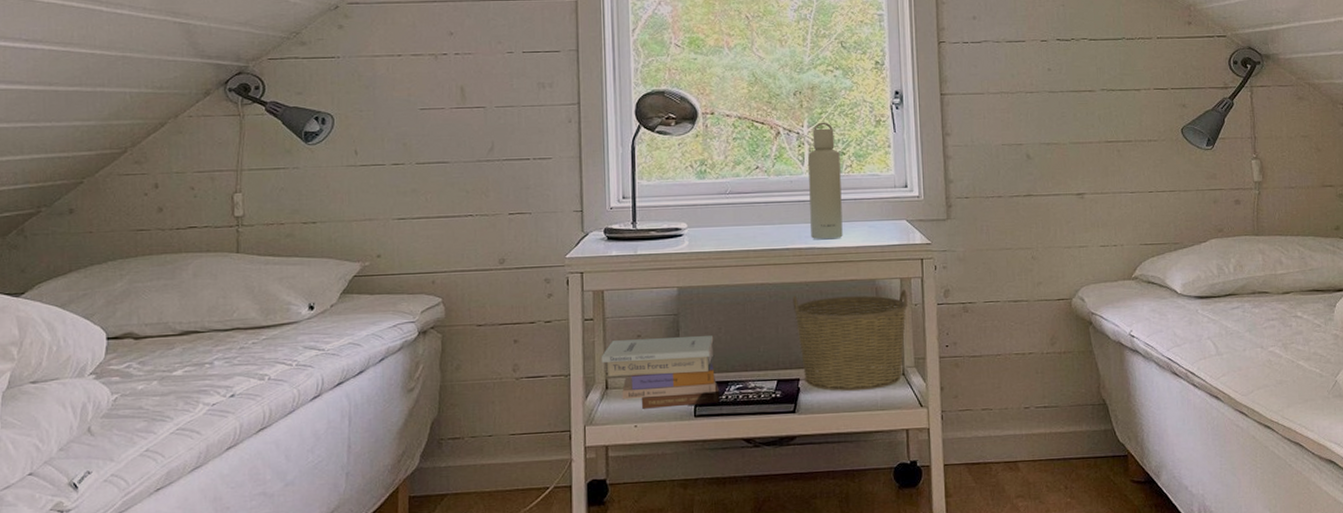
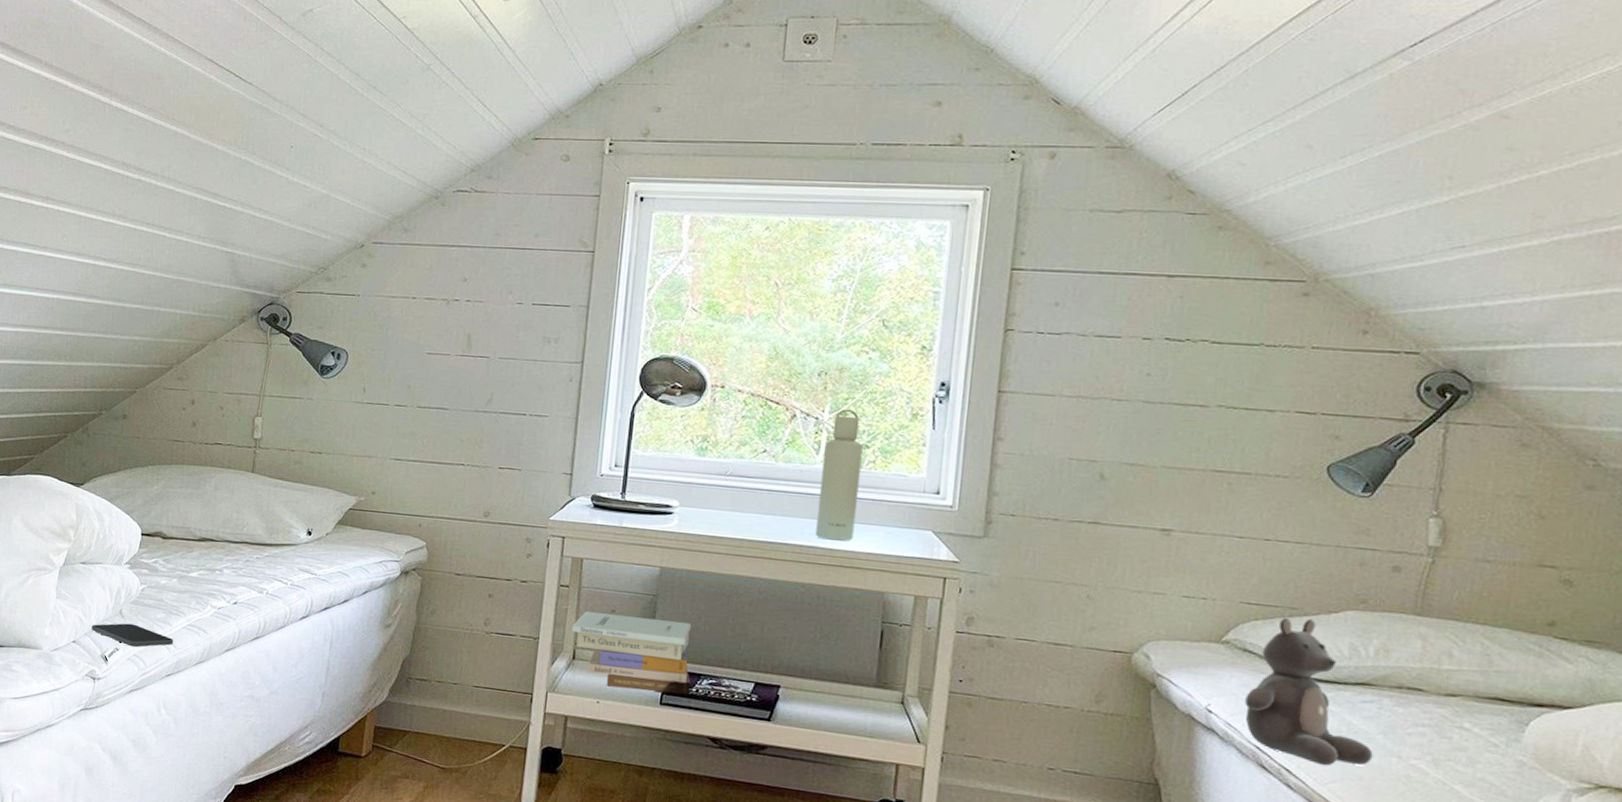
smartphone: none [52,440,161,467] -> present [91,623,174,648]
basket: present [793,289,908,392] -> none [784,595,921,714]
stuffed animal: none [1155,249,1245,365] -> present [1245,617,1373,767]

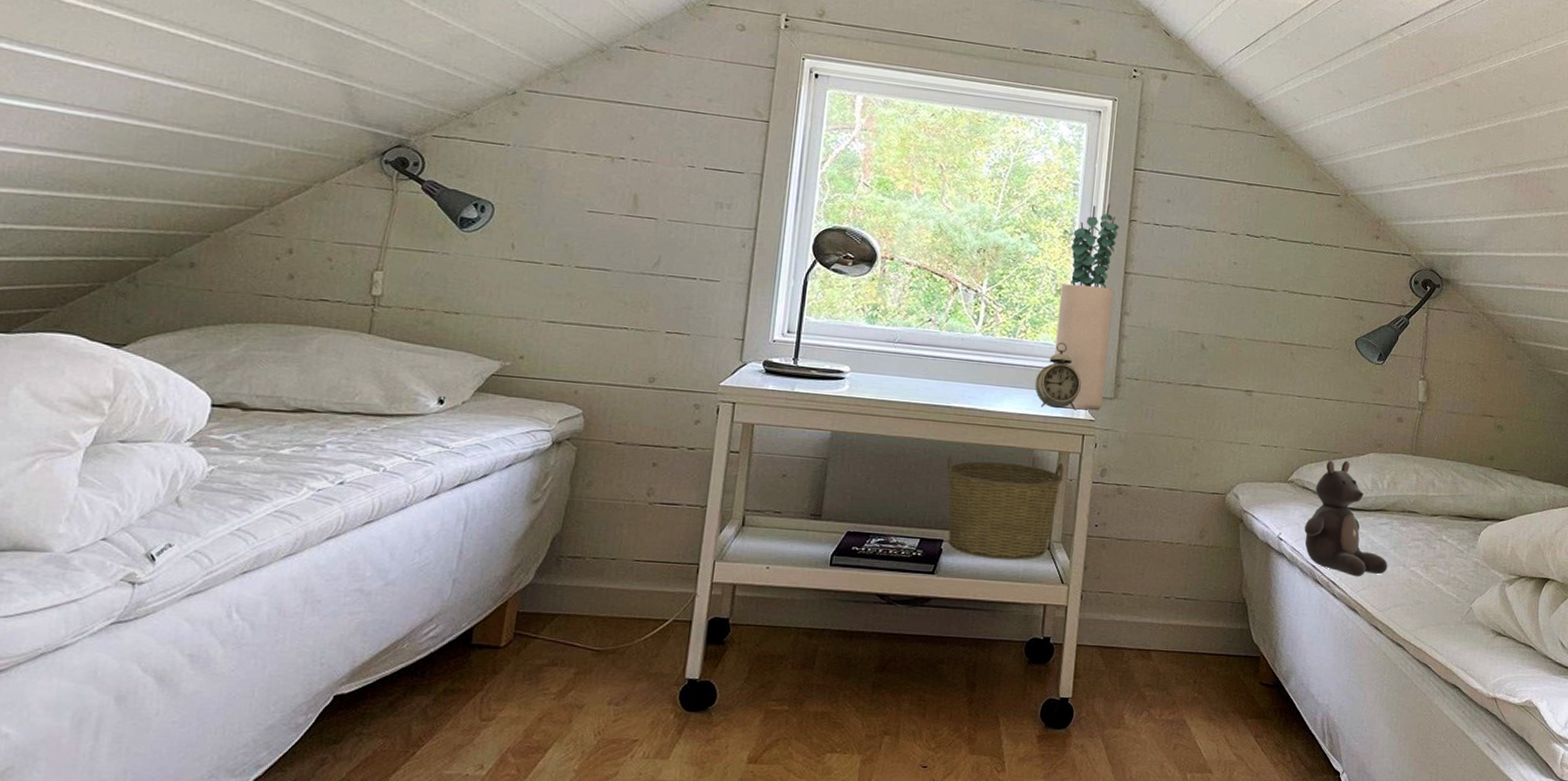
smartphone: present [91,623,174,648] -> none [131,513,255,542]
books: present [571,611,692,695] -> none [741,477,862,555]
basket: none [784,595,921,714] -> present [947,455,1064,560]
bottle: present [816,408,863,541] -> none [975,283,1016,404]
alarm clock: none [885,472,943,550] -> present [1034,342,1082,410]
vase: none [910,312,992,552] -> present [1054,204,1119,411]

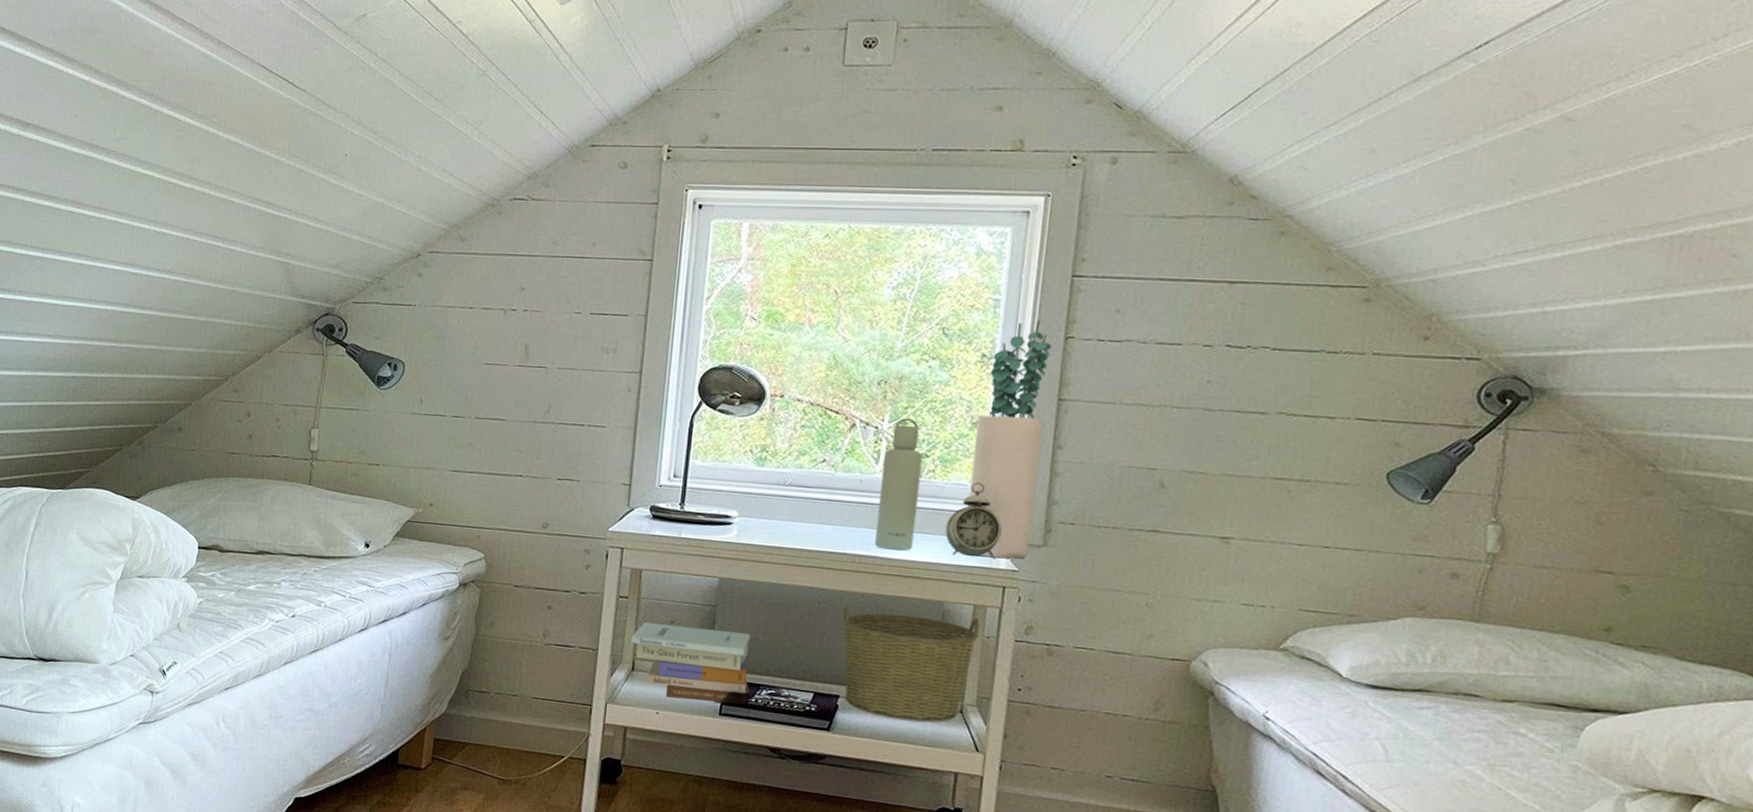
books: none [741,477,862,555] -> present [630,622,751,706]
bottle: none [975,283,1016,404] -> present [875,417,923,551]
stuffed animal: present [1304,460,1388,577] -> none [1302,624,1429,773]

